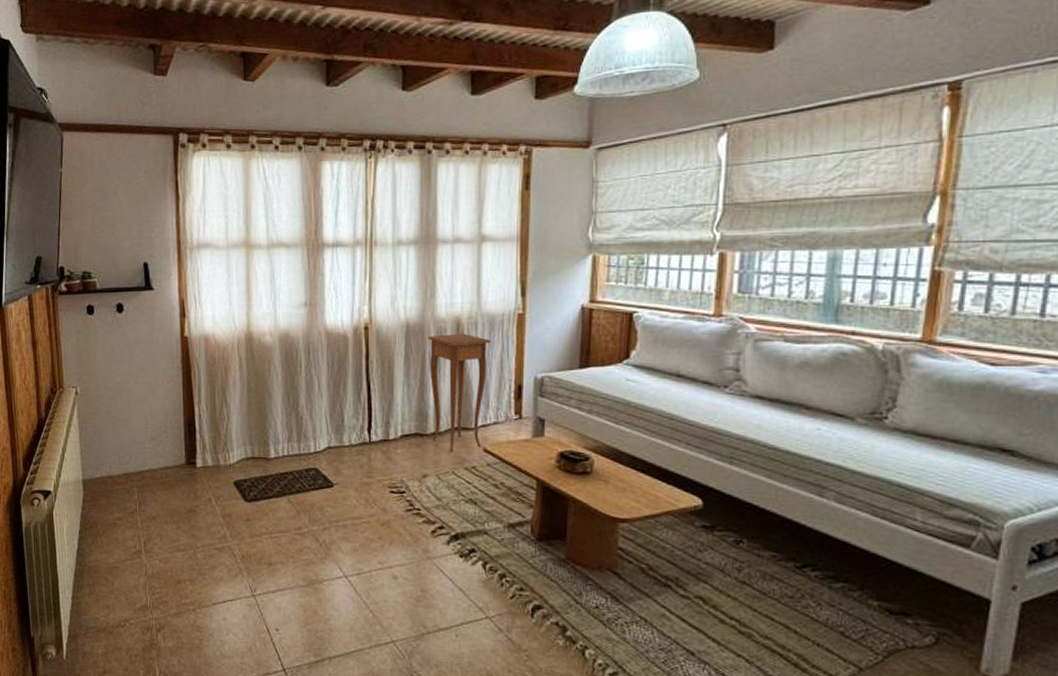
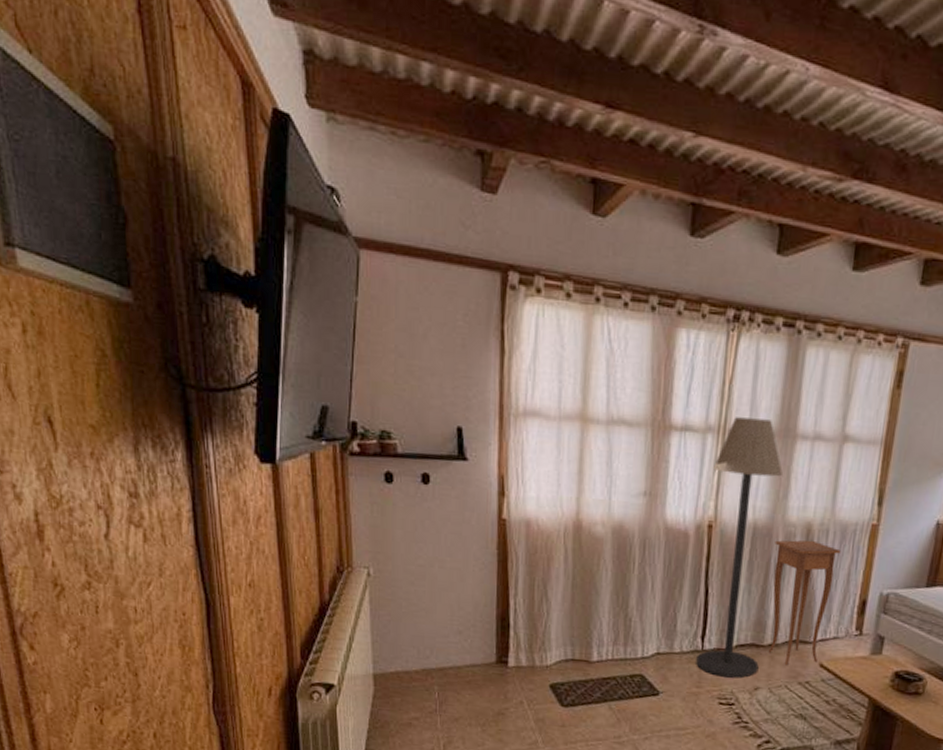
floor lamp: none [364,229,427,467] -> present [696,417,783,678]

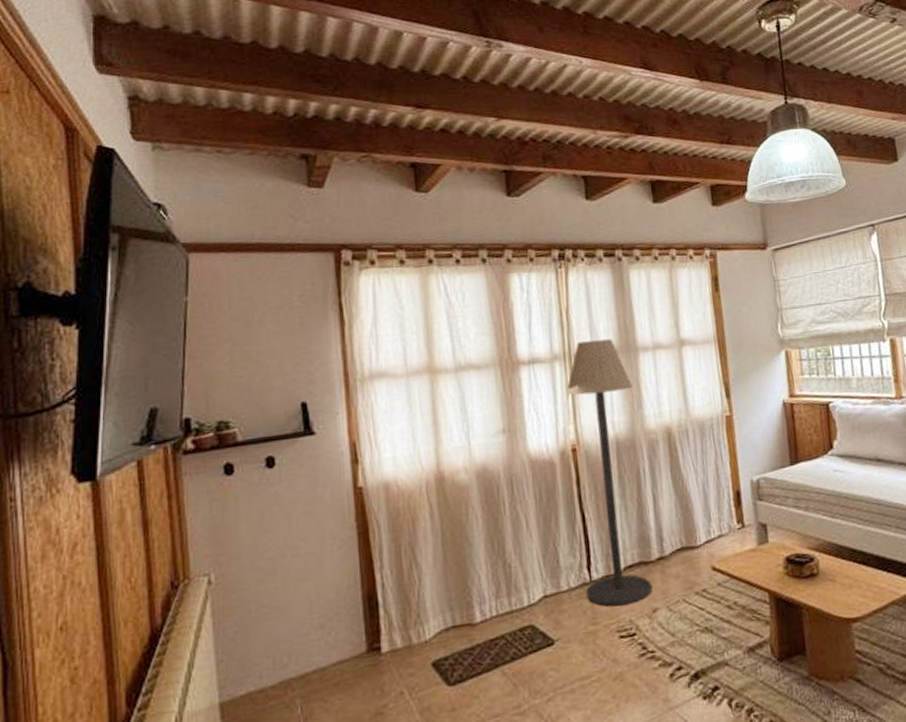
side table: present [769,540,841,664] -> none [640,443,709,576]

